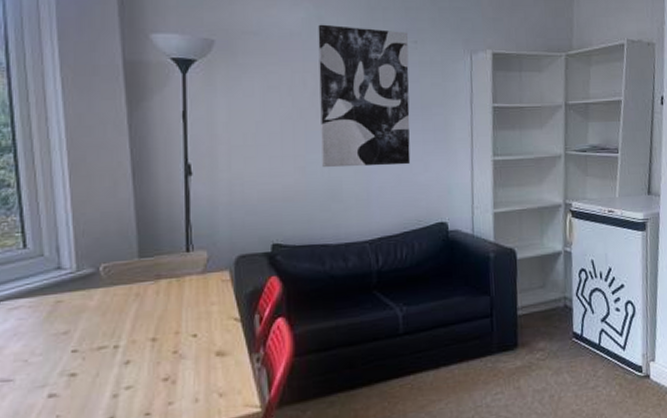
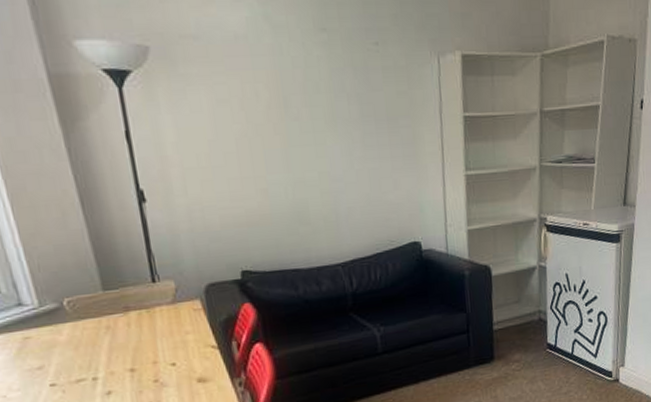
wall art: present [318,24,411,168] -> none [265,24,379,190]

